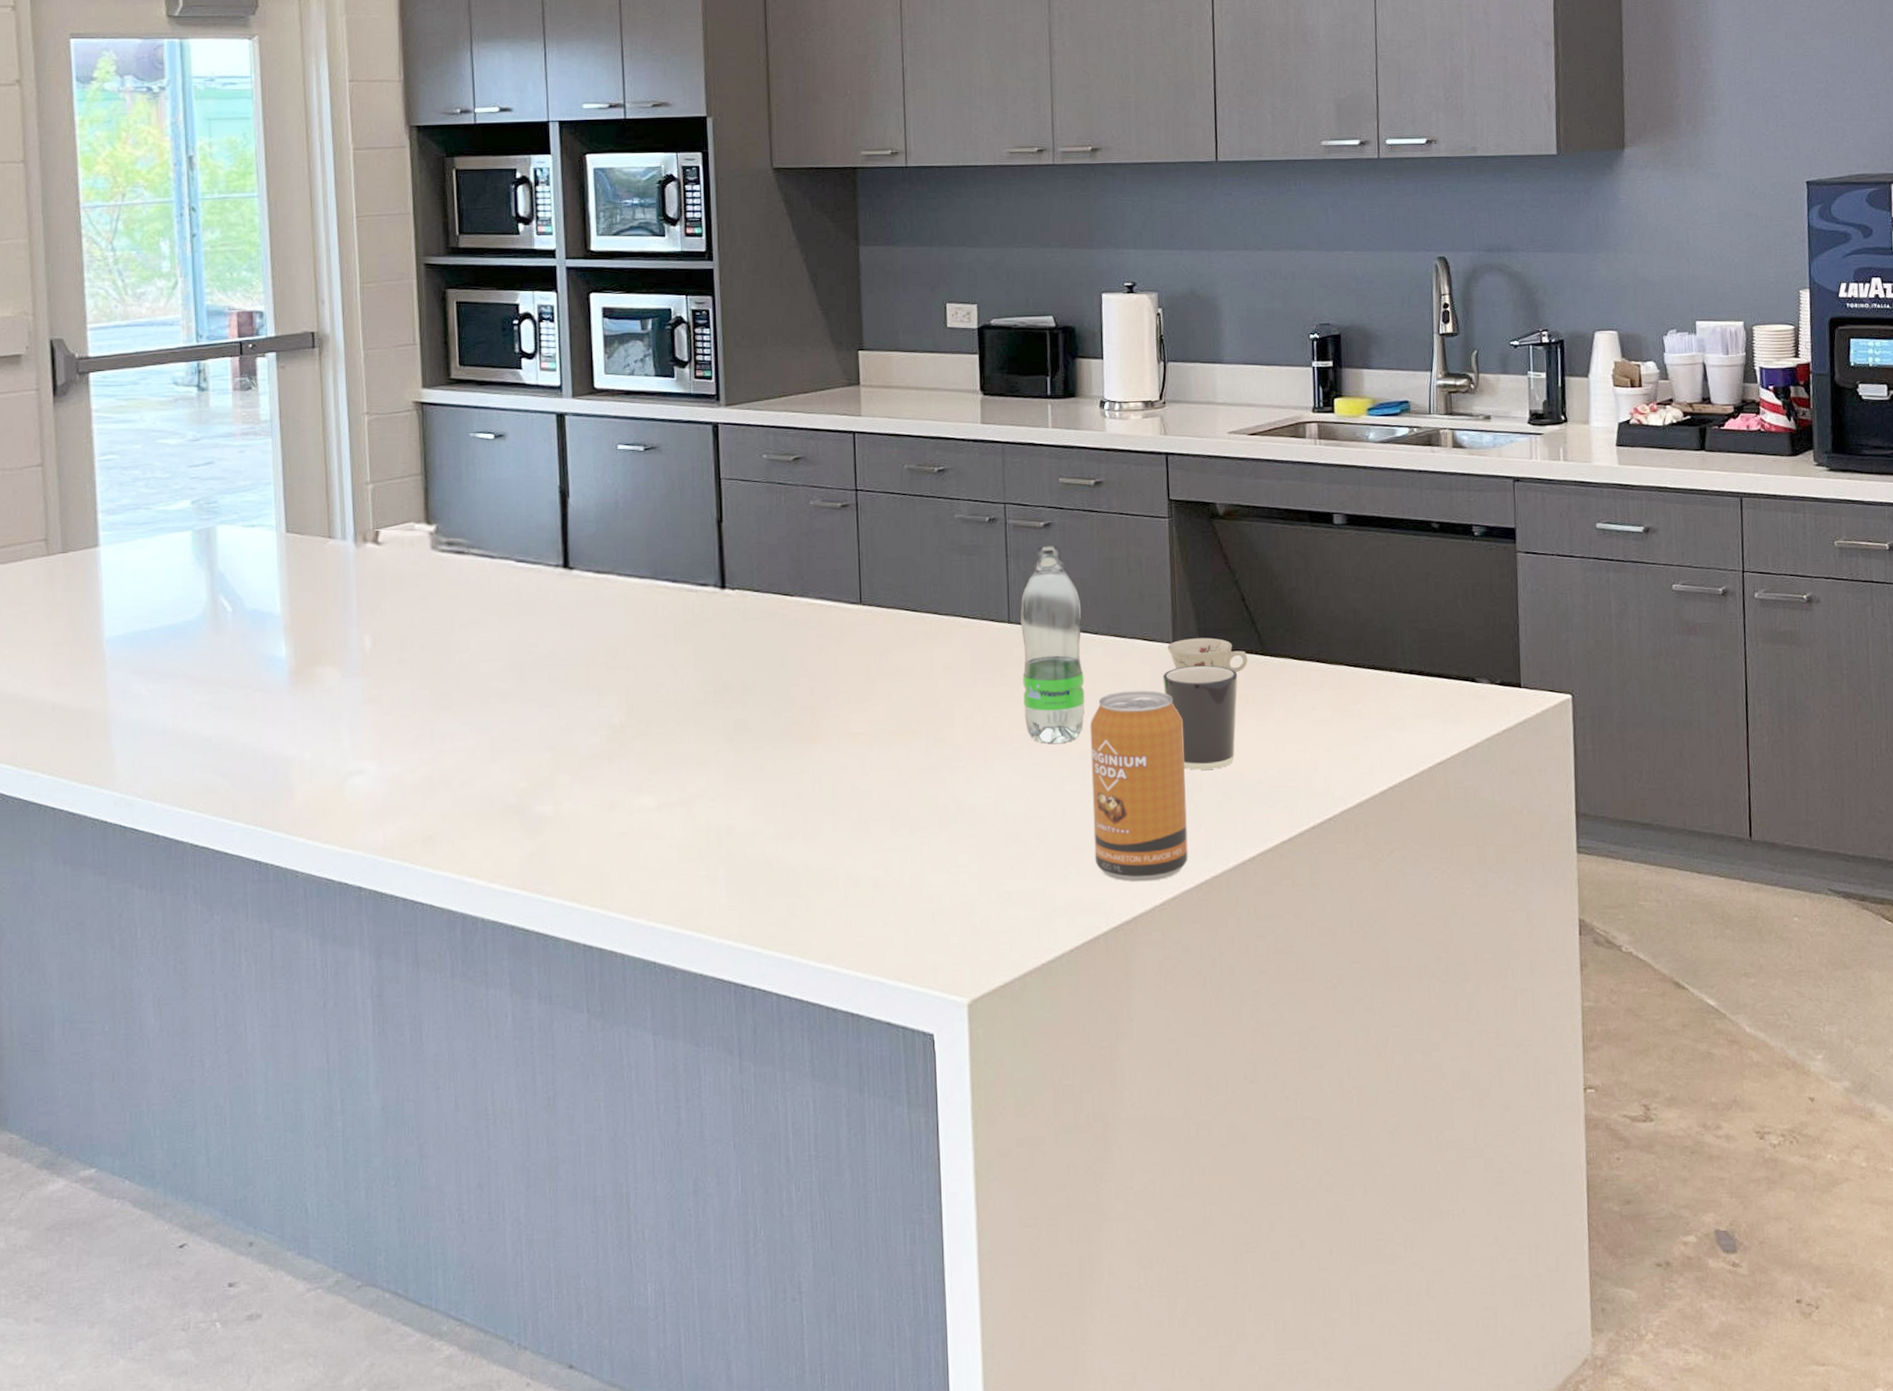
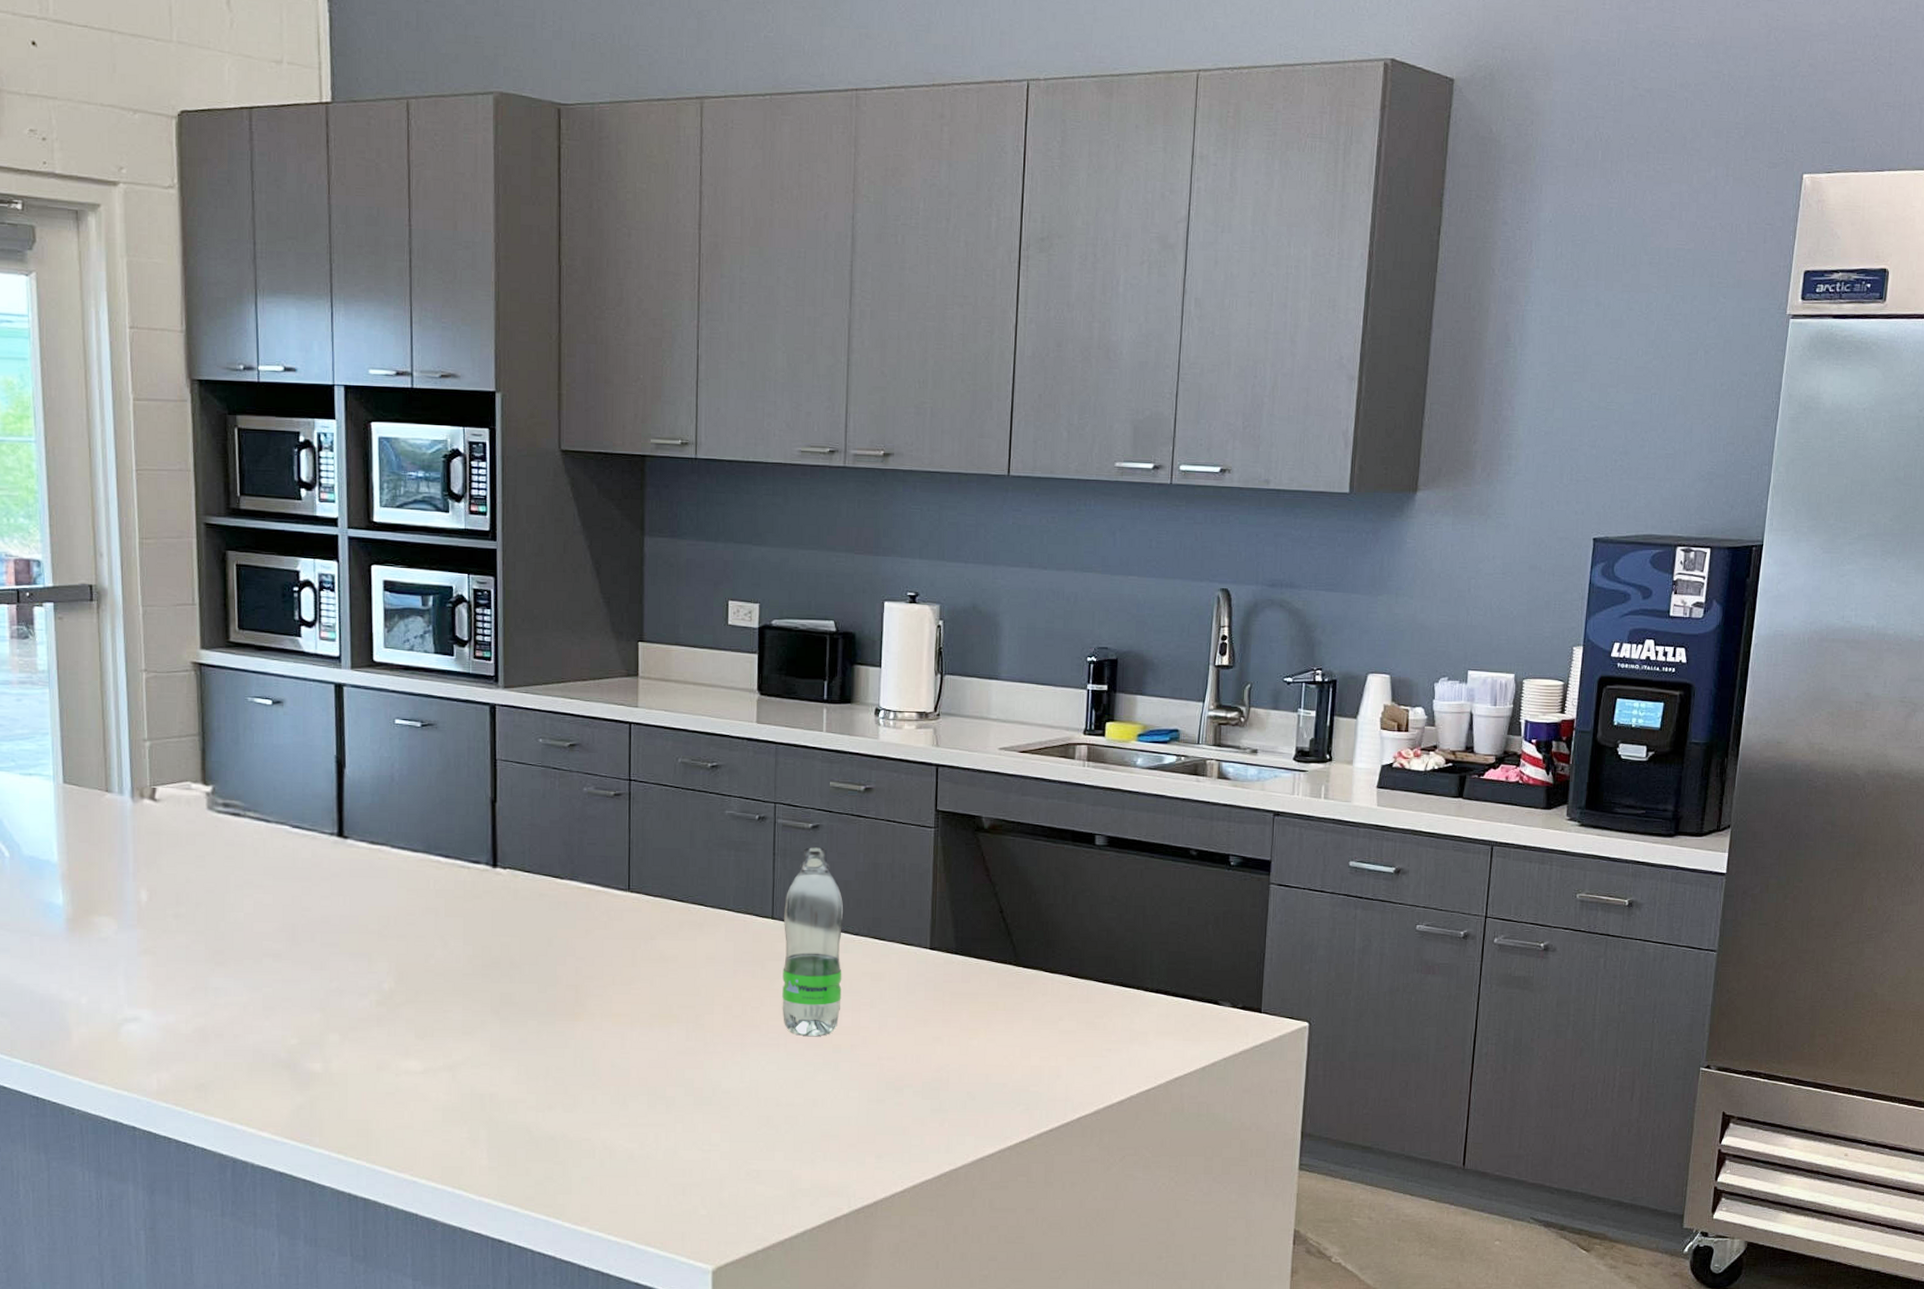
soda can: present [1090,690,1188,882] -> none [841,990,935,1170]
mug: present [1163,665,1238,770] -> none [918,971,991,1070]
teacup: present [1167,637,1248,673] -> none [925,945,1001,981]

